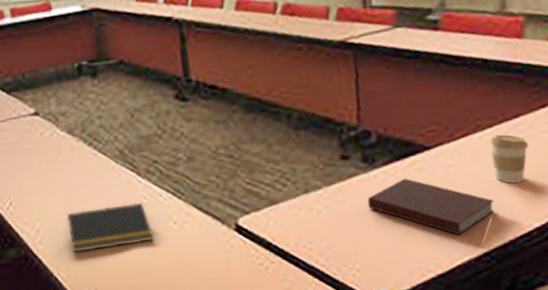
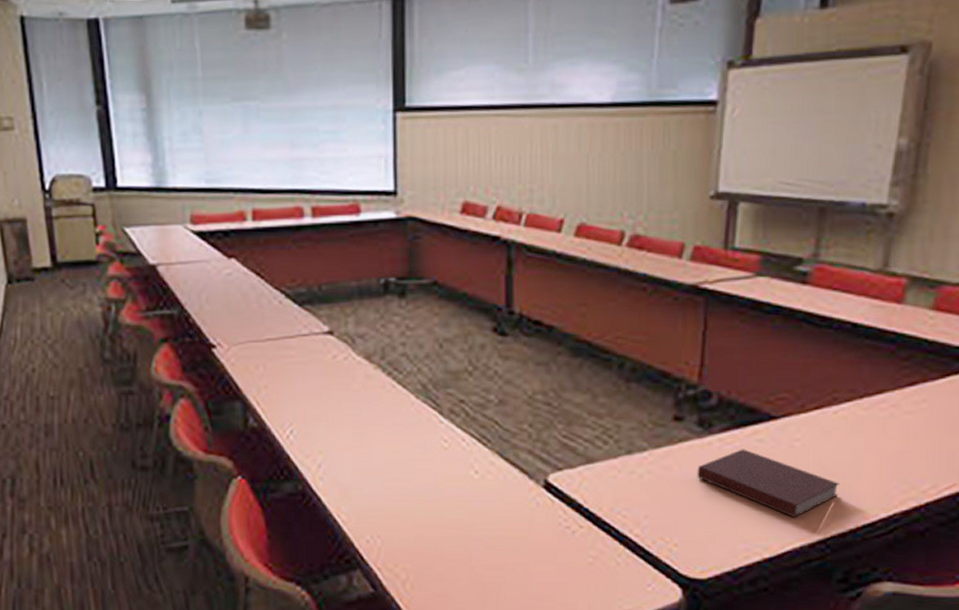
notepad: present [67,202,154,253] -> none [353,445,451,493]
coffee cup: present [490,134,528,184] -> none [845,411,888,467]

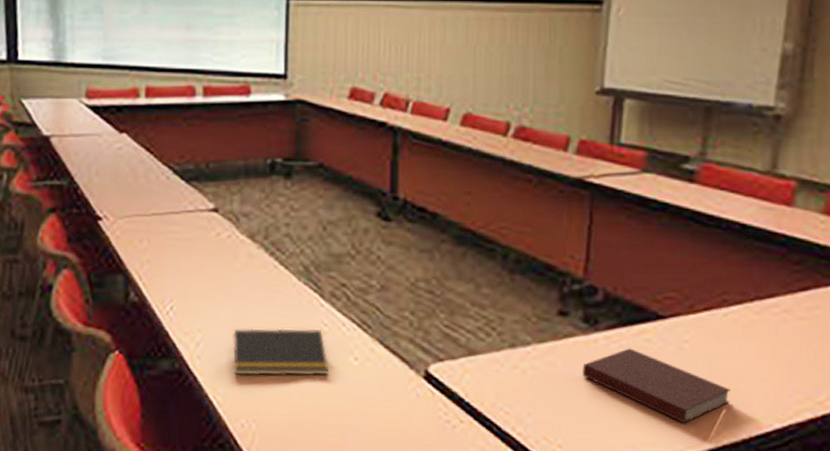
notepad: none [353,445,451,493] -> present [231,328,330,376]

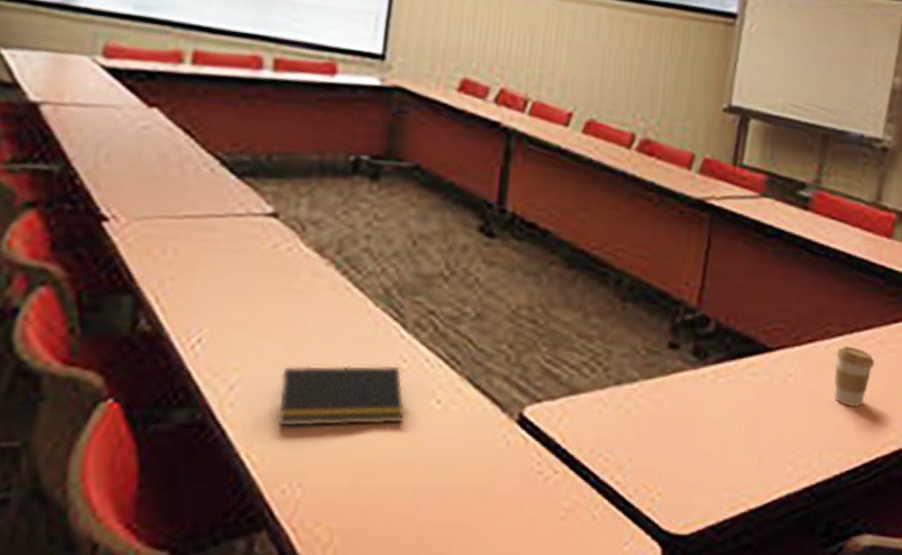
notebook: present [582,348,732,424] -> none [688,383,828,463]
coffee cup: none [736,314,780,374] -> present [834,346,874,407]

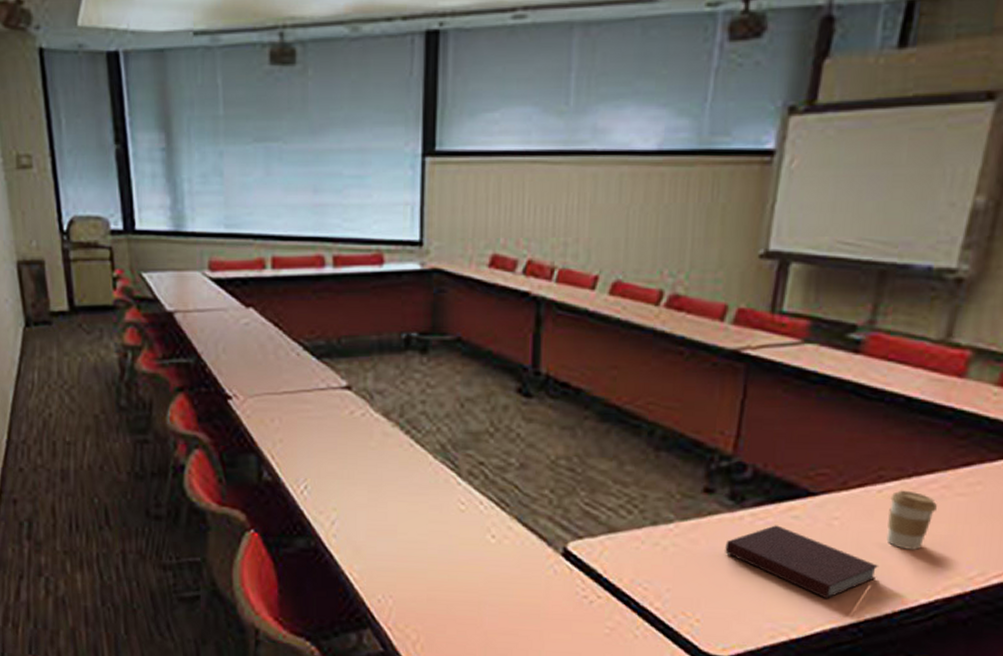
notepad: present [278,365,406,427] -> none [367,507,467,554]
notebook: none [688,383,828,463] -> present [725,525,880,599]

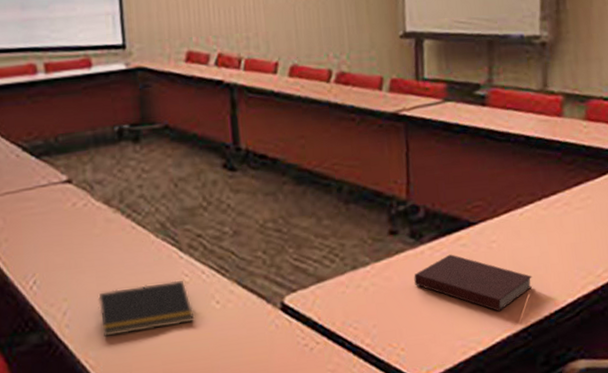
notepad: none [367,507,467,554] -> present [98,280,195,337]
coffee cup: present [886,490,937,550] -> none [530,210,564,260]

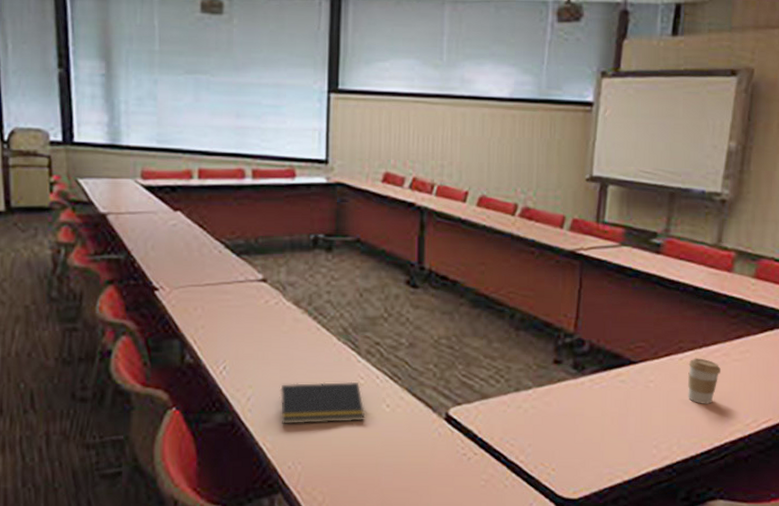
notebook: present [414,254,533,312] -> none [572,388,684,447]
coffee cup: none [530,210,564,260] -> present [688,358,721,404]

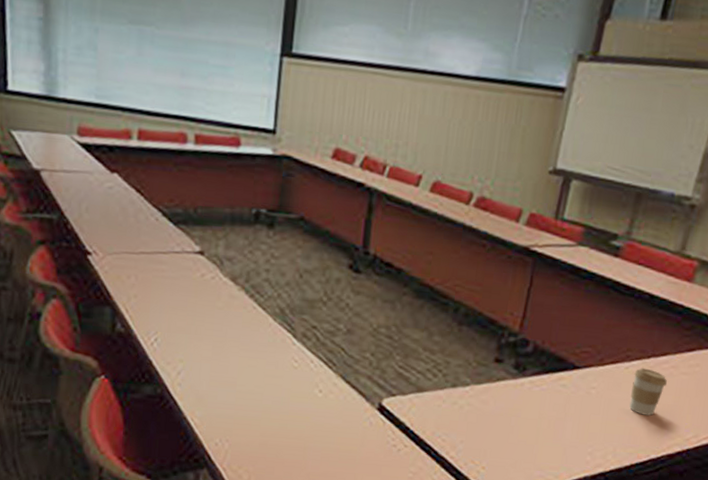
notepad: present [279,381,366,424] -> none [210,361,297,404]

